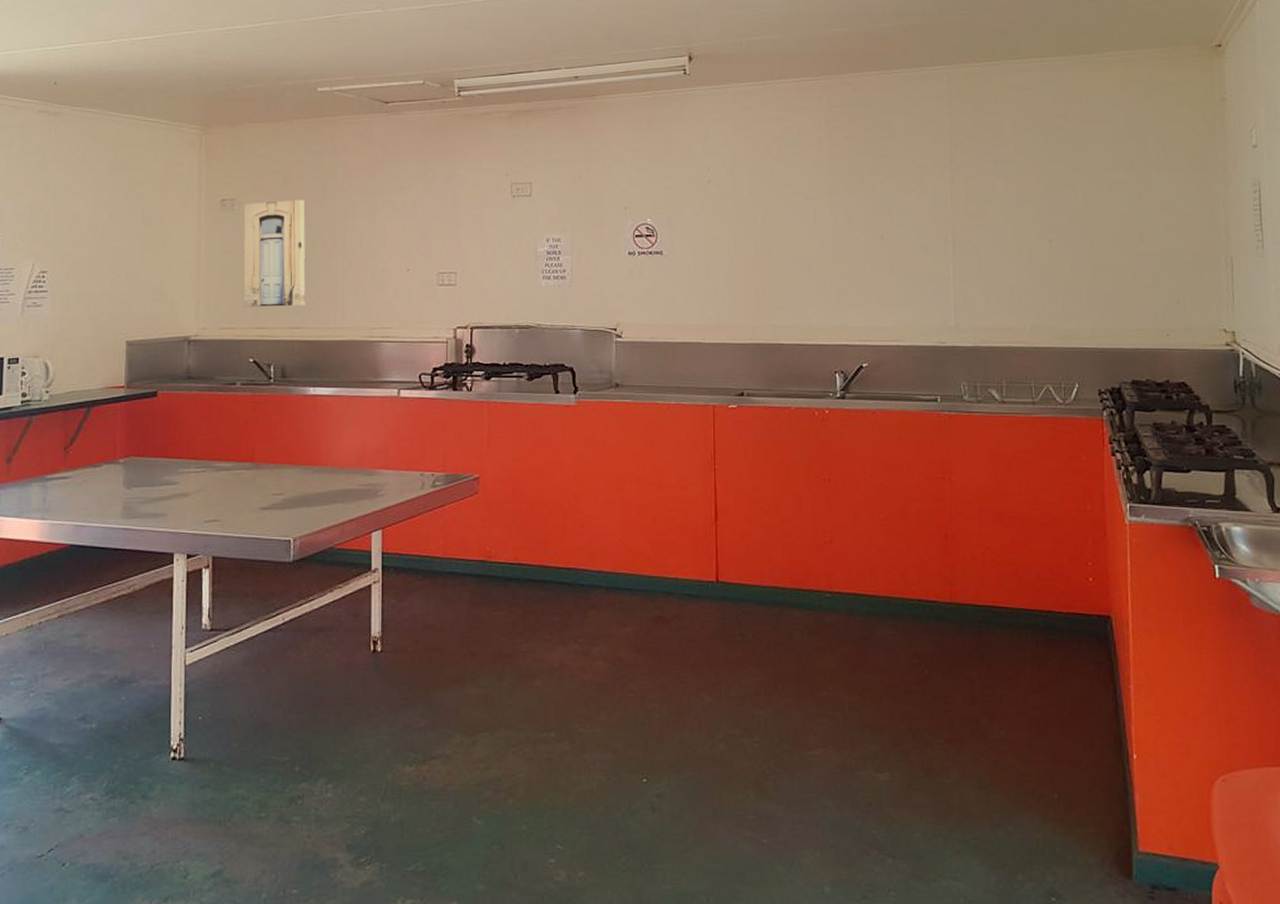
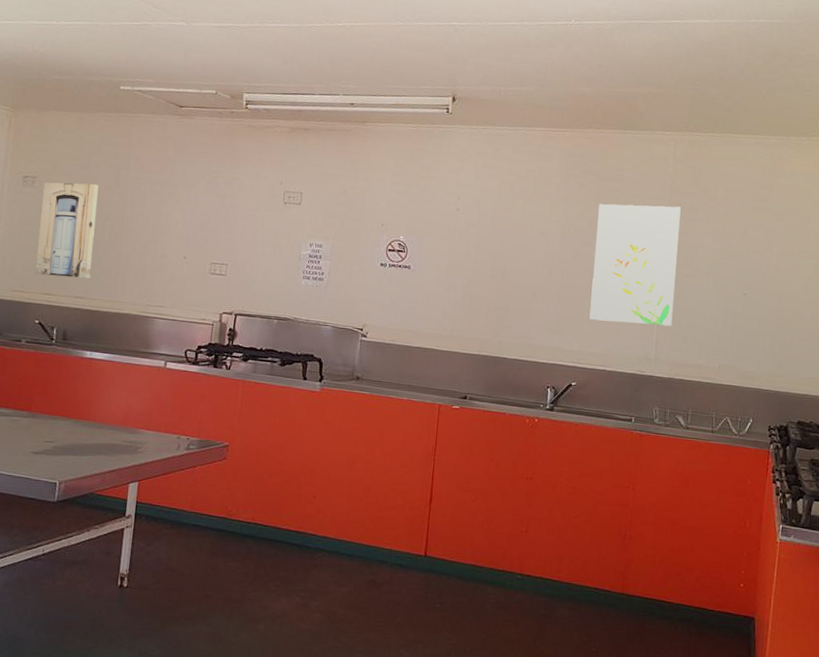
wall art: none [870,149,971,289] -> present [589,204,681,327]

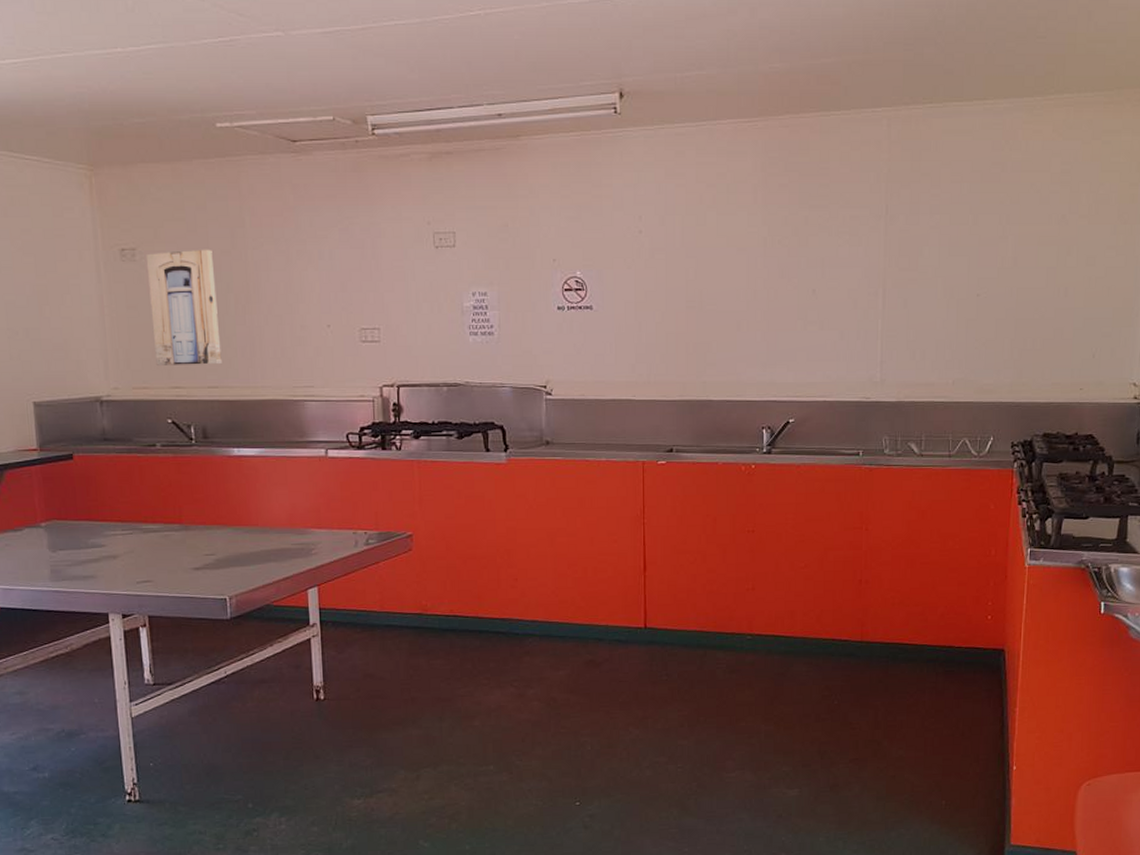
wall art: present [589,204,681,327] -> none [803,199,900,345]

